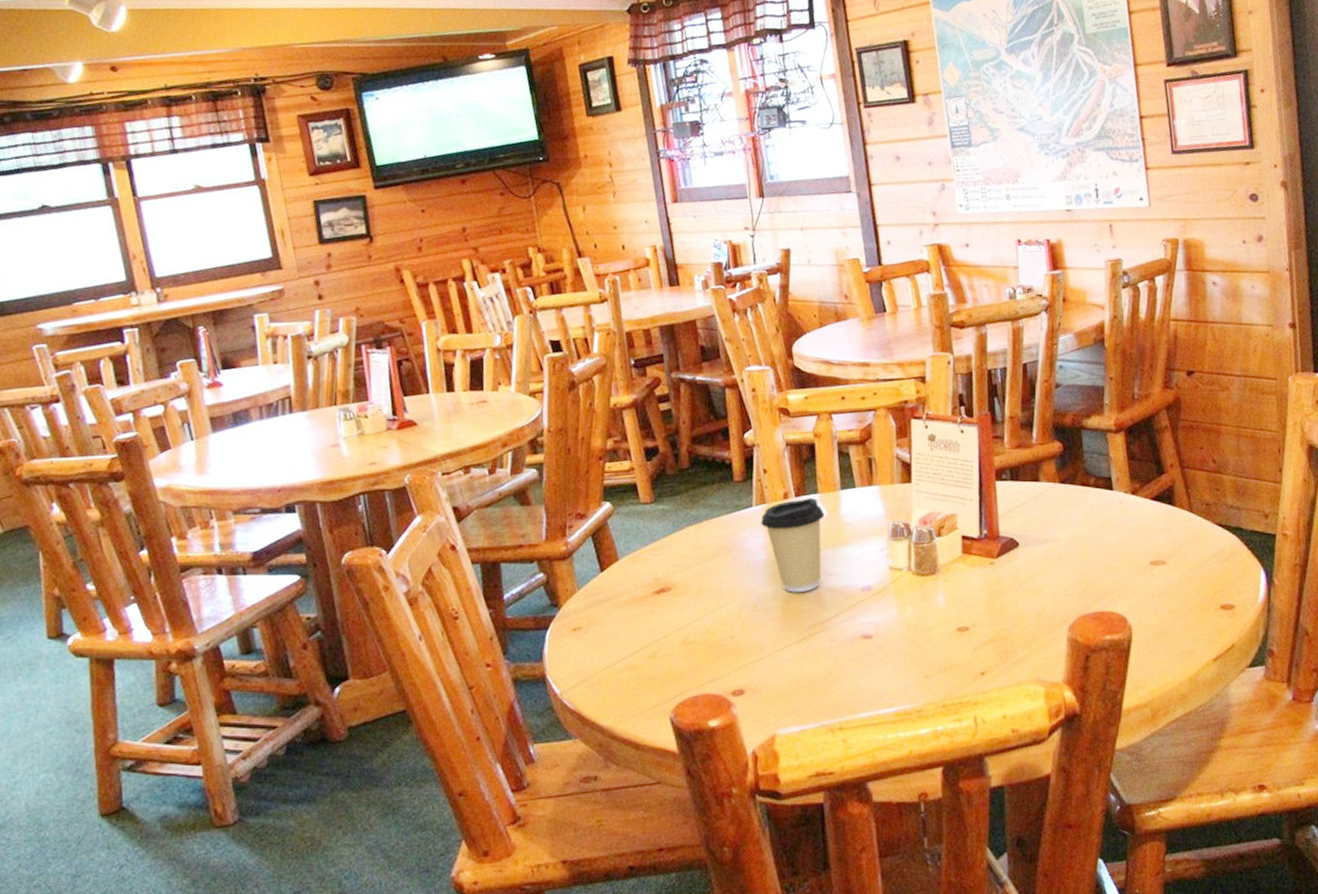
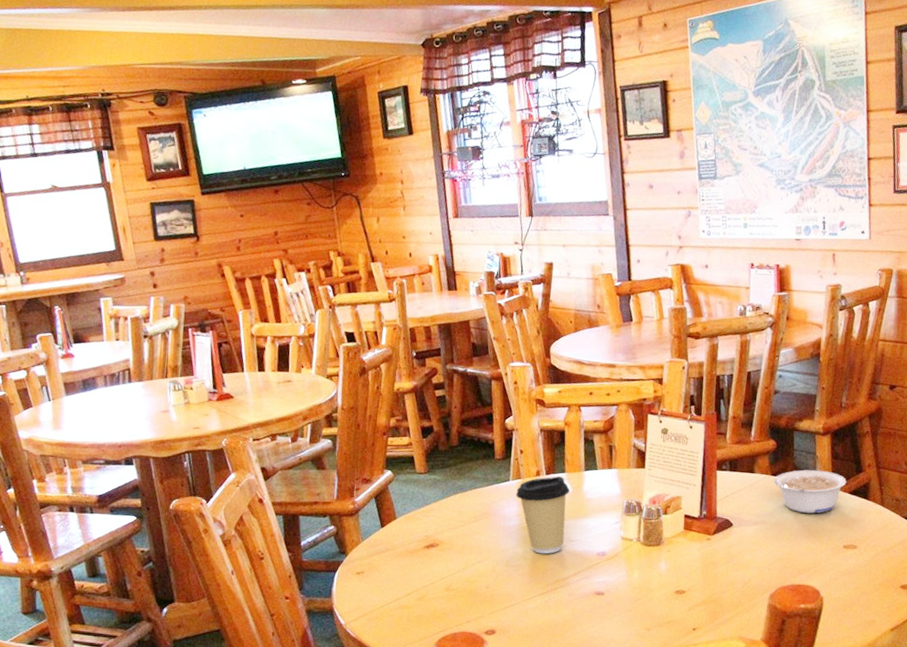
legume: none [1063,473,1148,526] -> present [774,469,847,514]

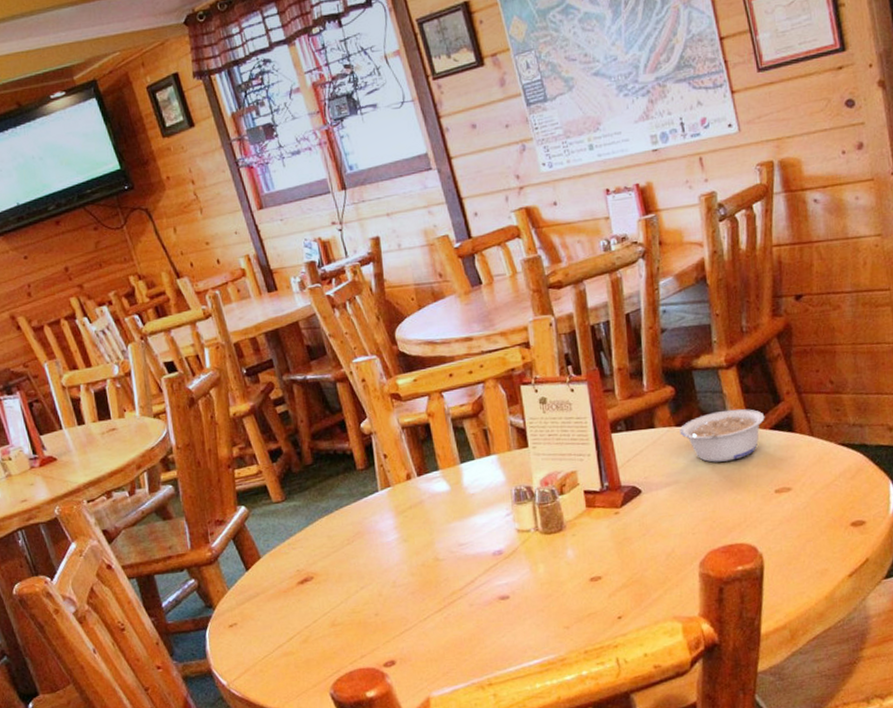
coffee cup: present [516,476,570,554] -> none [388,475,453,566]

